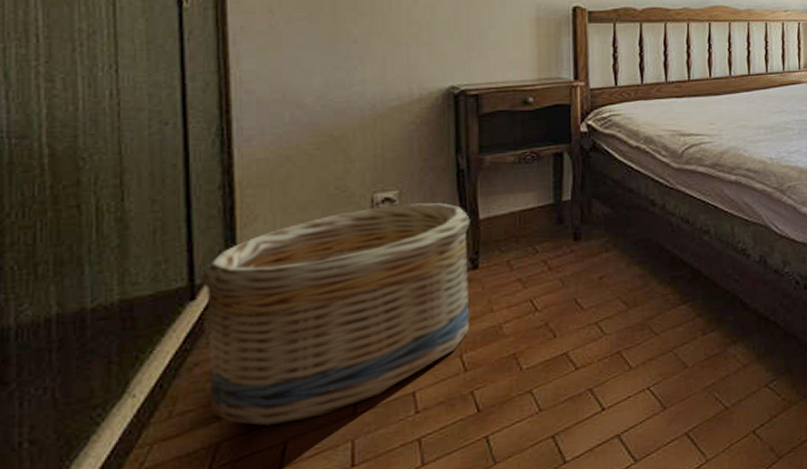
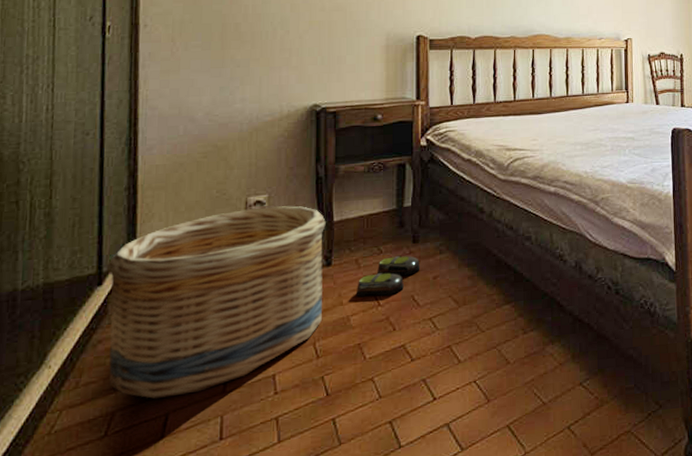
slippers: none [509,254,584,302] -> present [357,255,421,296]

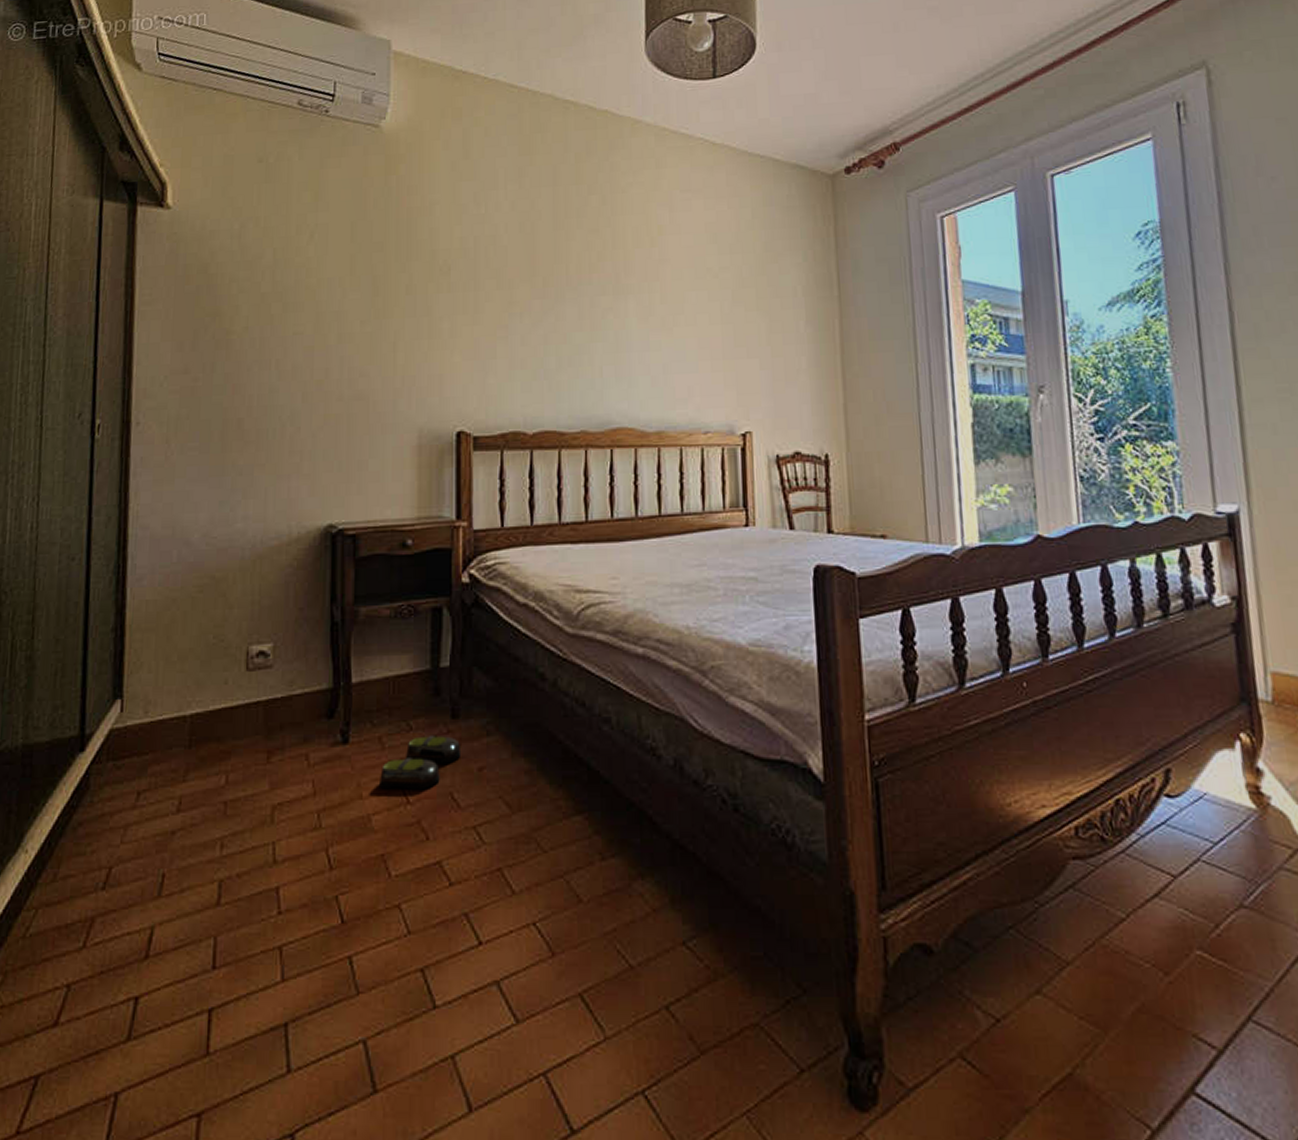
basket: present [106,206,326,400] -> none [89,659,342,906]

